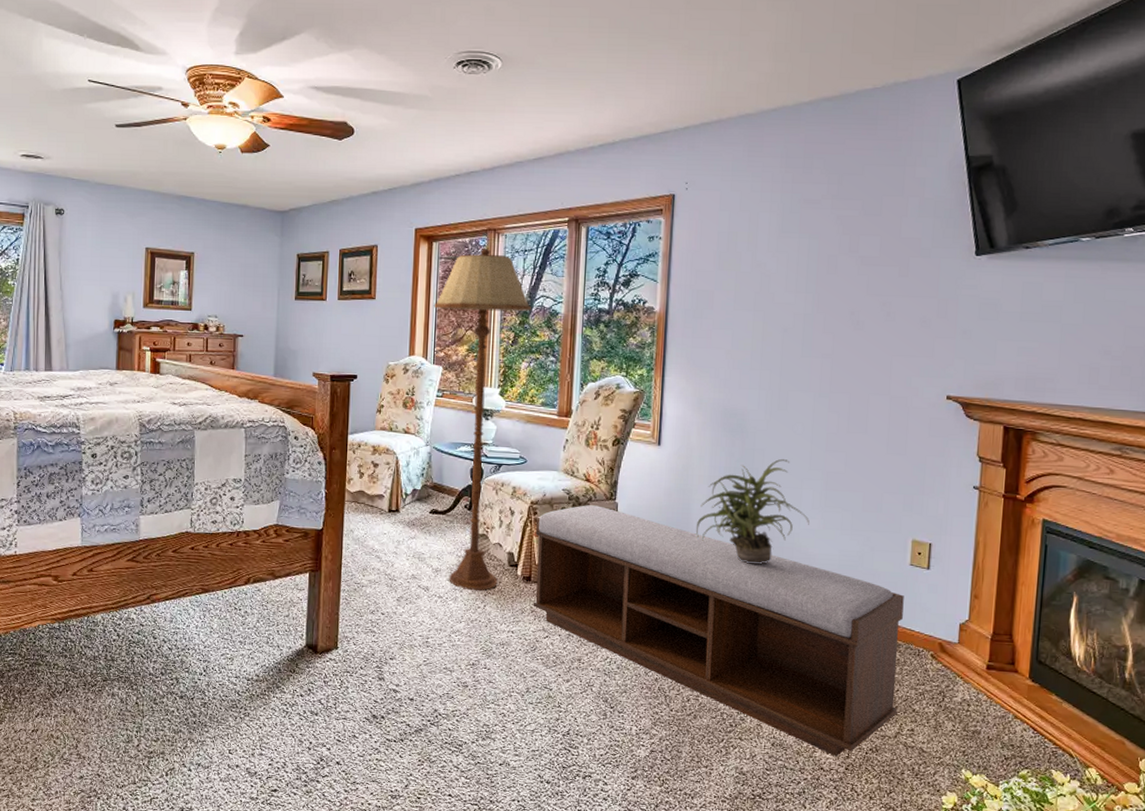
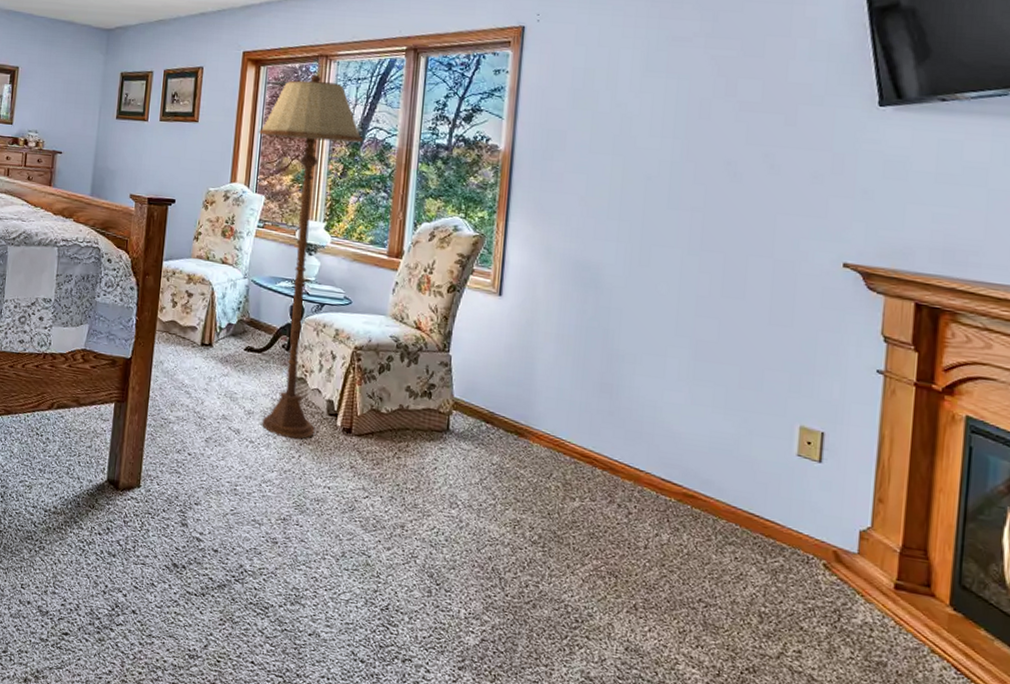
bench: present [533,505,904,756] -> none [352,355,790,673]
potted plant: present [695,458,810,564] -> none [539,320,675,438]

